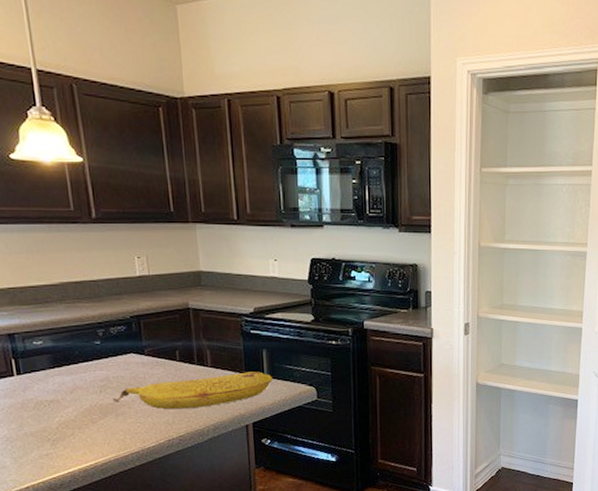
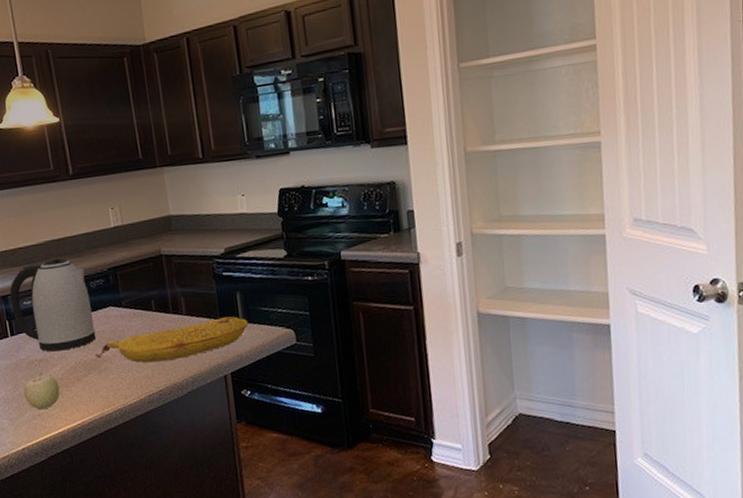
kettle: none [17,301,115,393] -> present [9,258,96,352]
fruit: none [29,412,72,450] -> present [23,371,60,410]

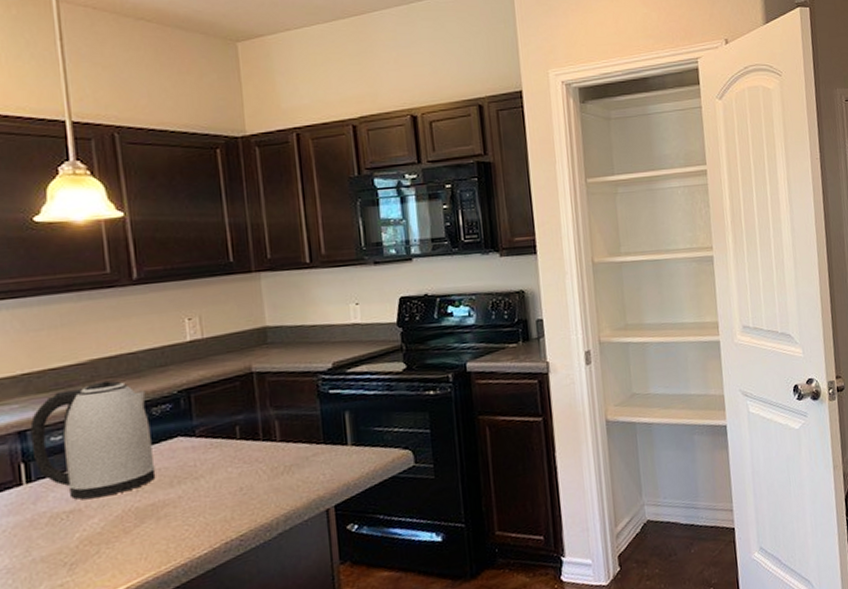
fruit: present [23,371,60,410] -> none [39,526,97,578]
fruit: present [94,316,249,363] -> none [152,439,360,503]

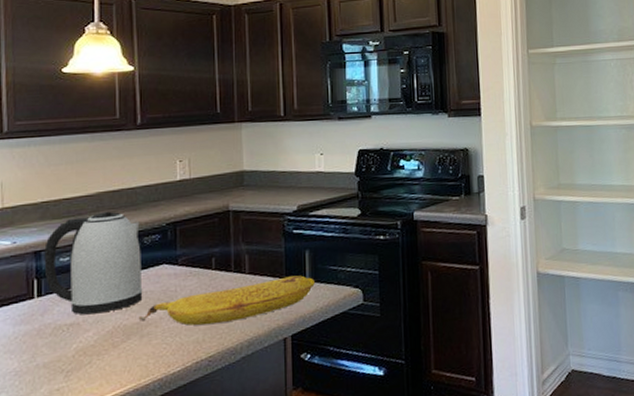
fruit: none [152,439,360,503] -> present [138,275,316,326]

